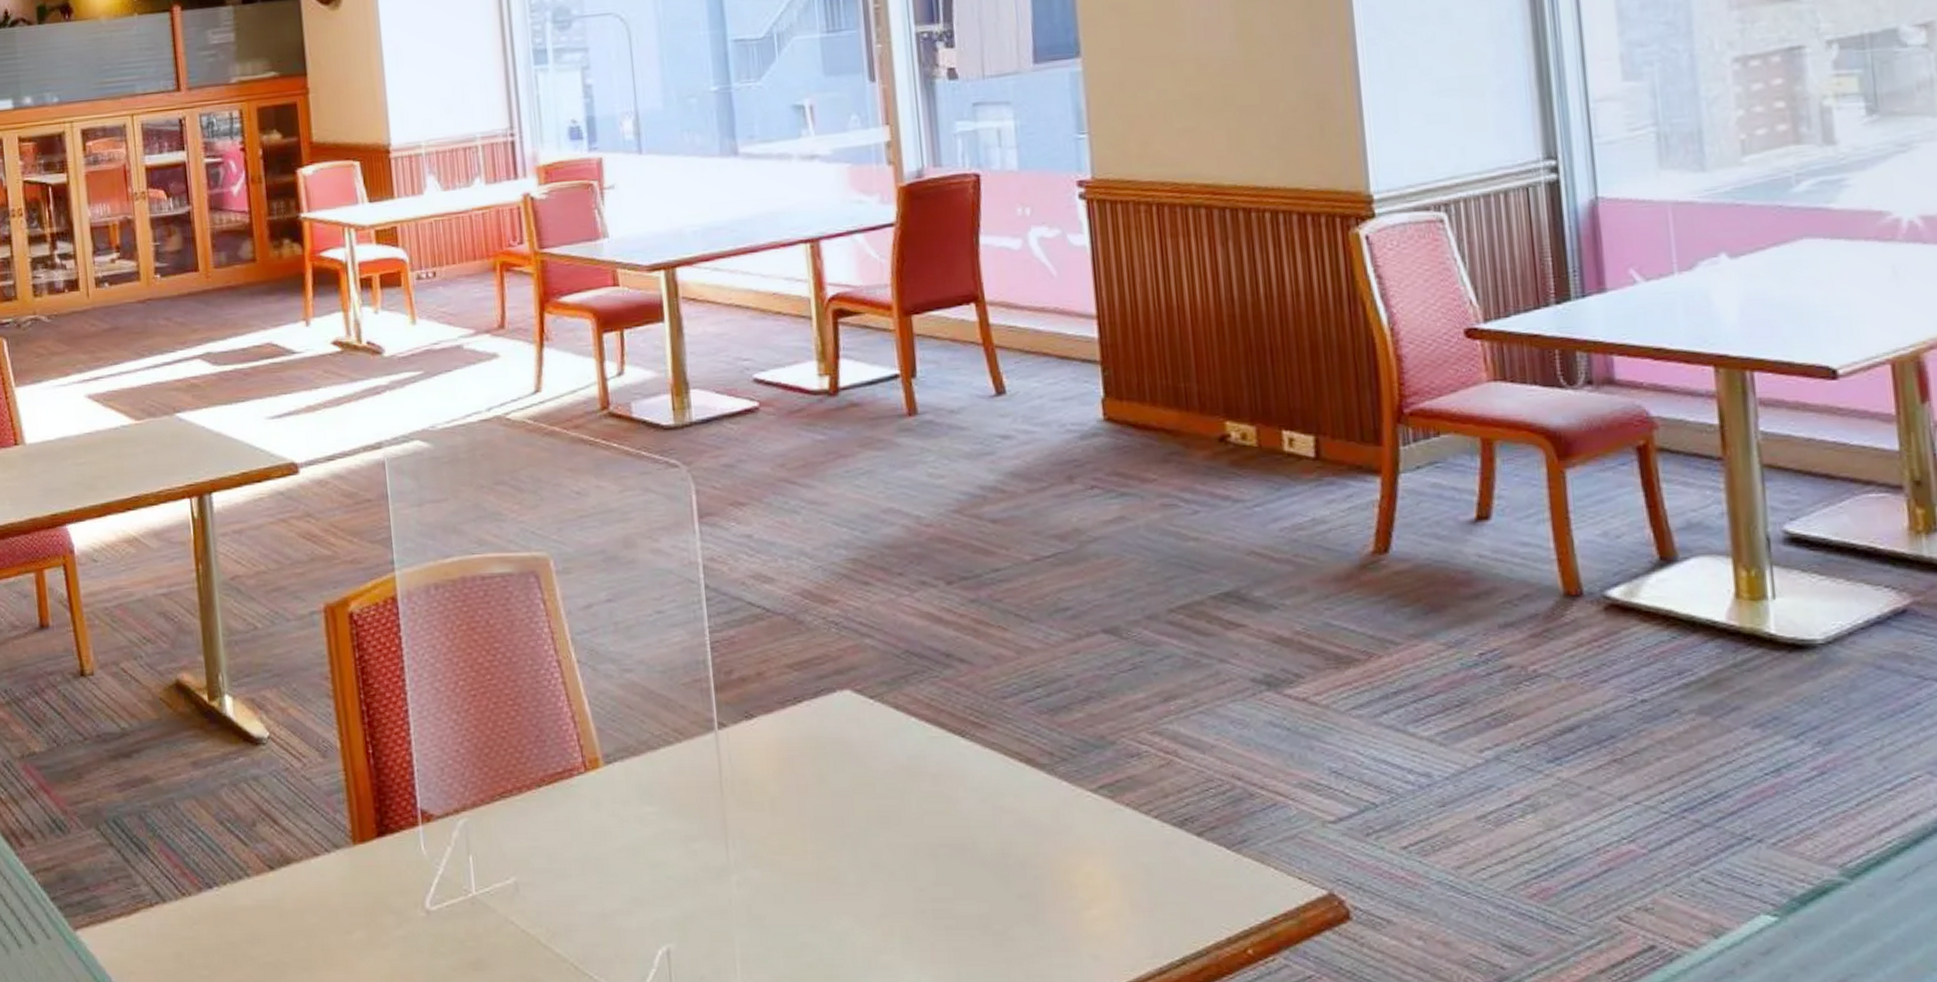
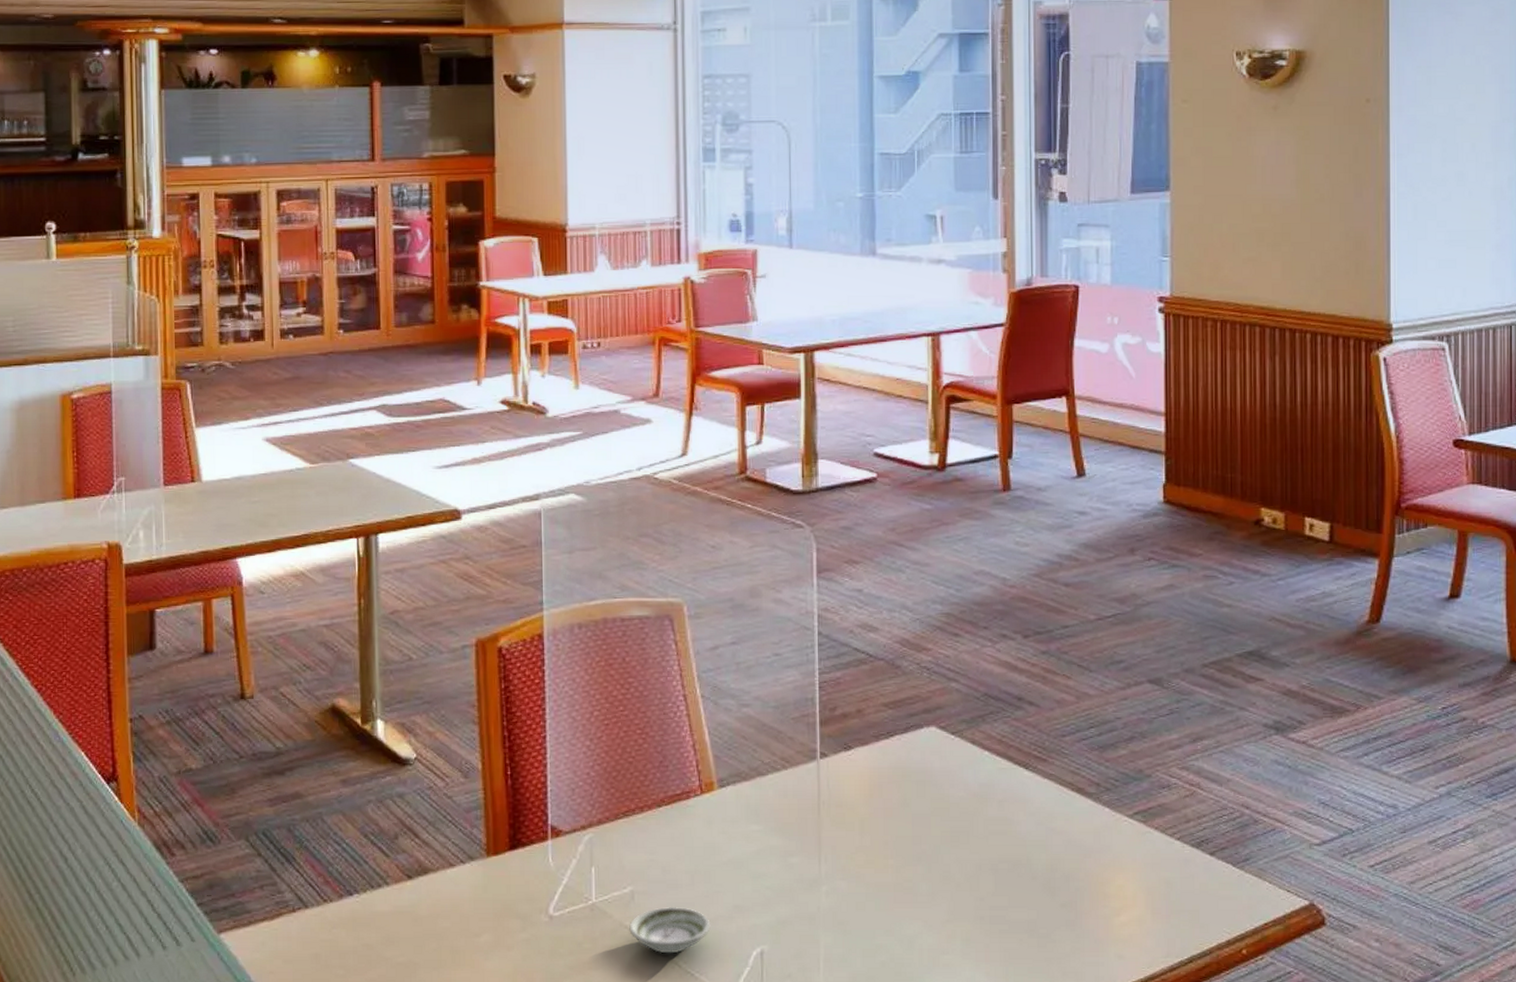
saucer: none [515,899,607,953] -> present [629,906,711,954]

